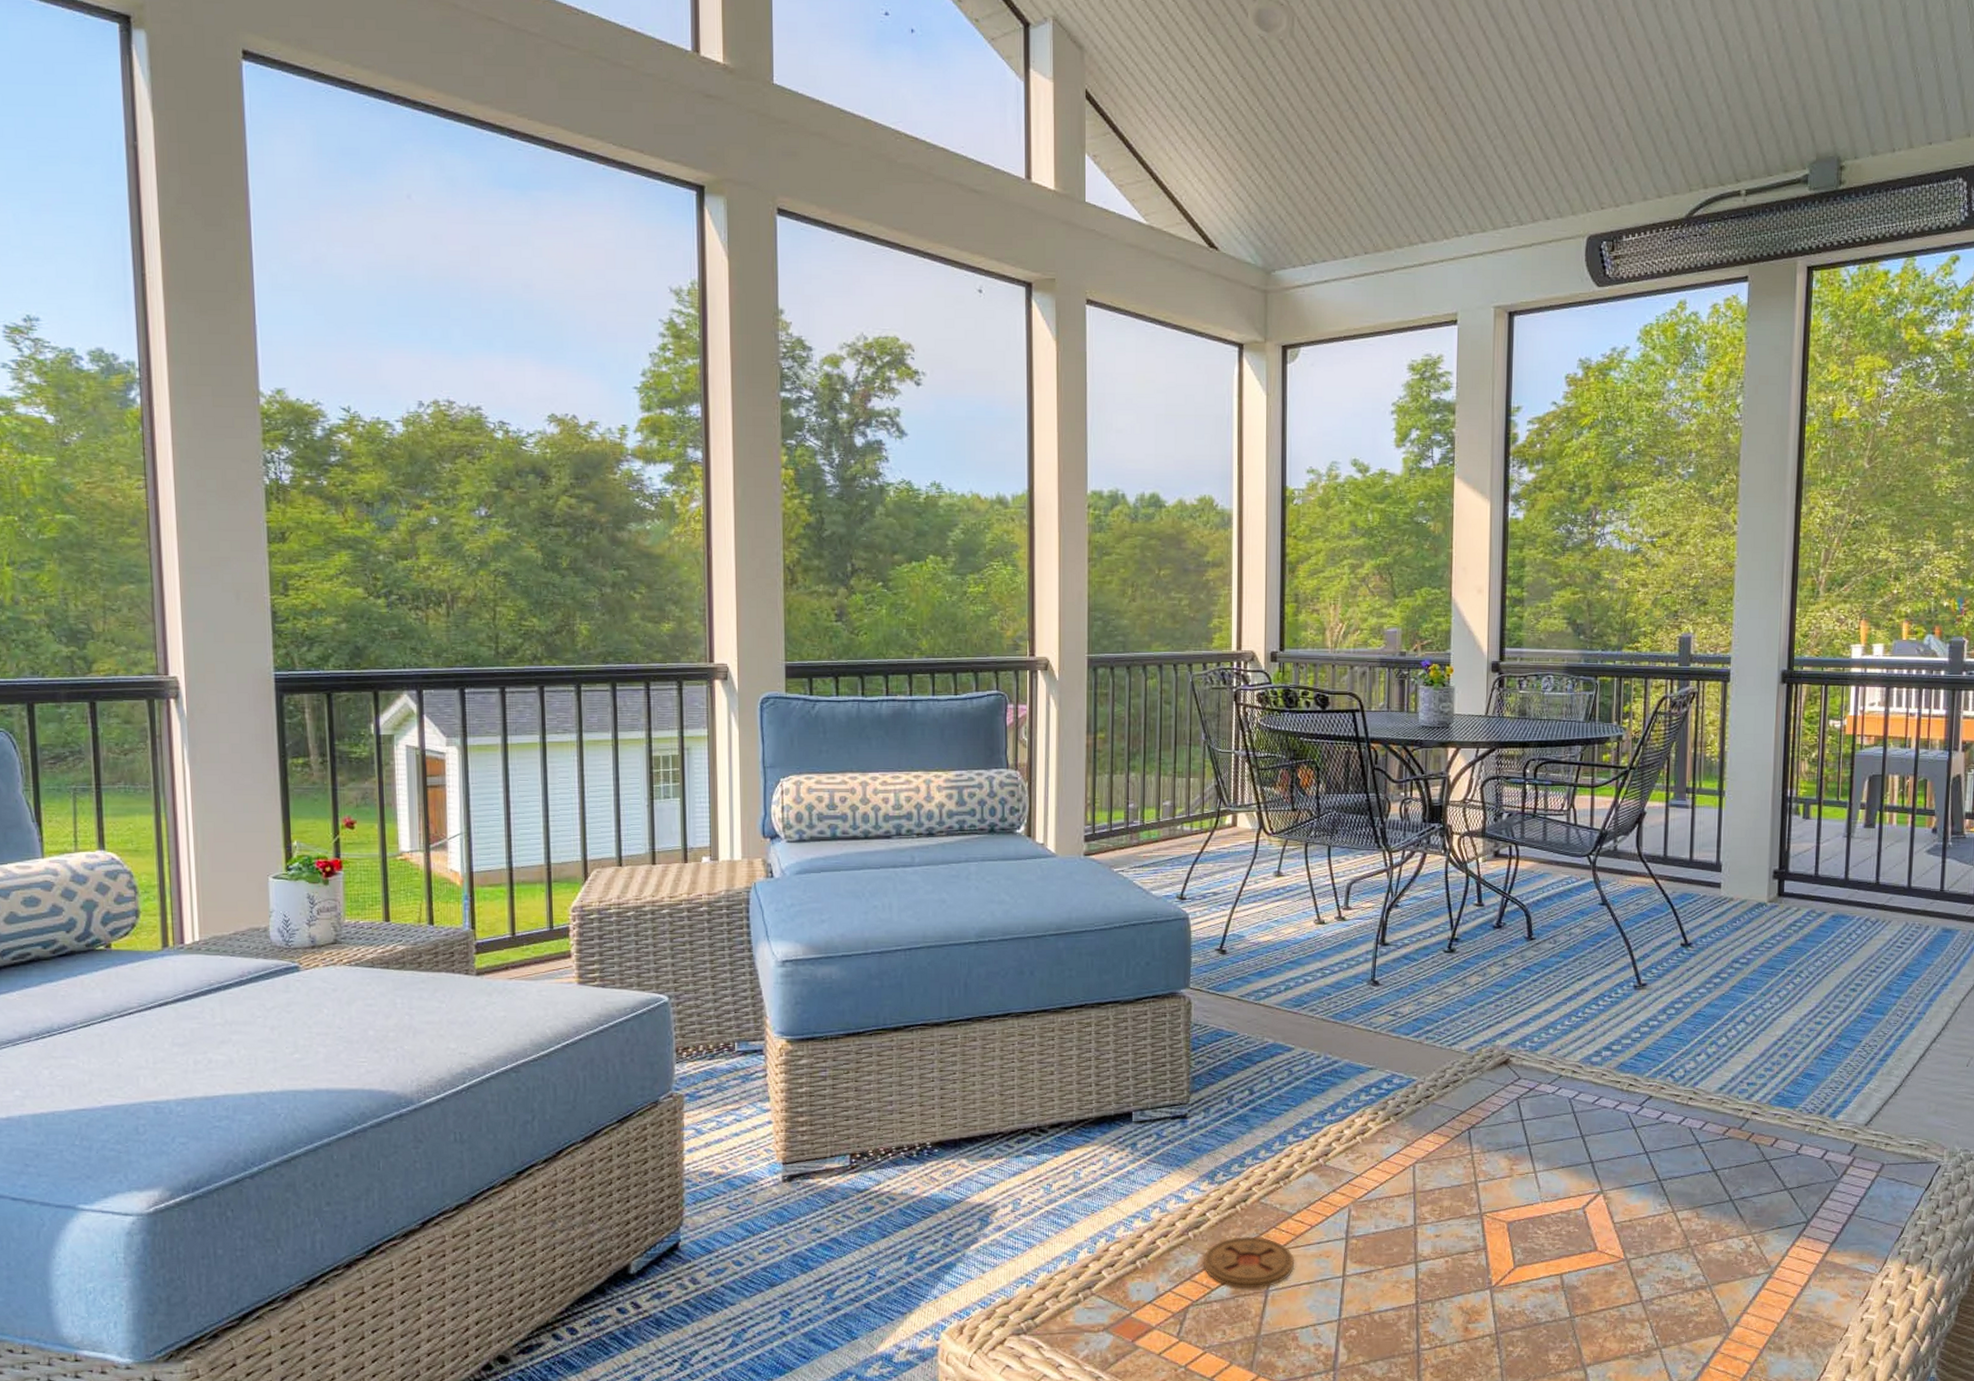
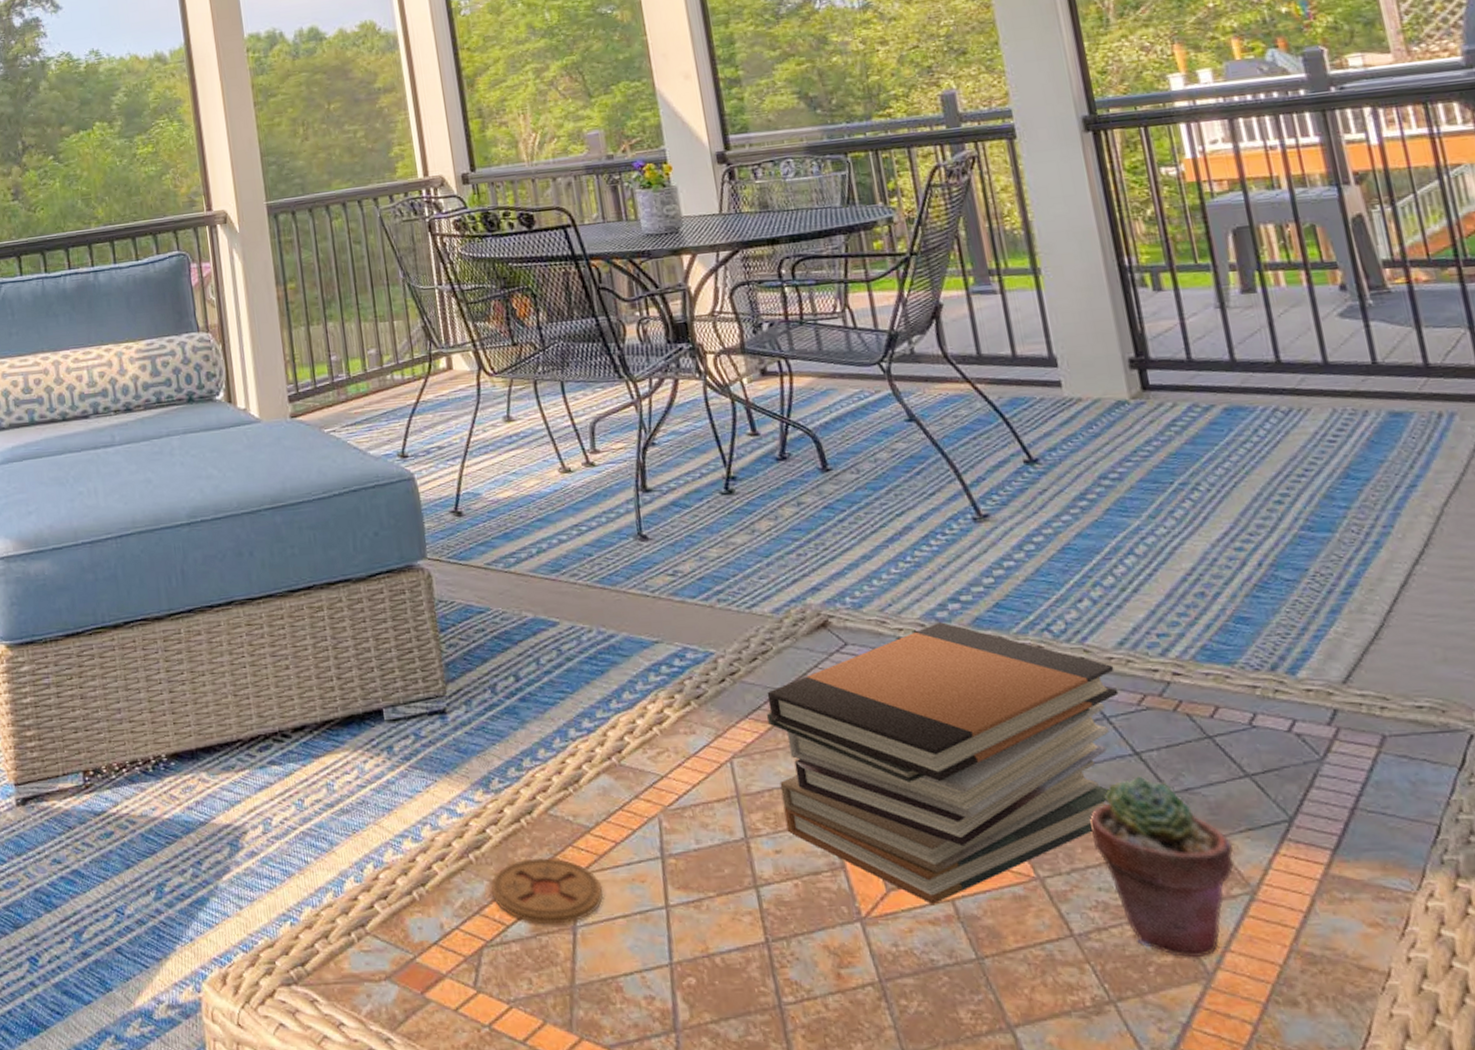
book stack: none [1448,1065,1712,1277] -> present [767,622,1119,904]
potted succulent: none [1670,1187,1766,1318] -> present [1090,776,1234,958]

